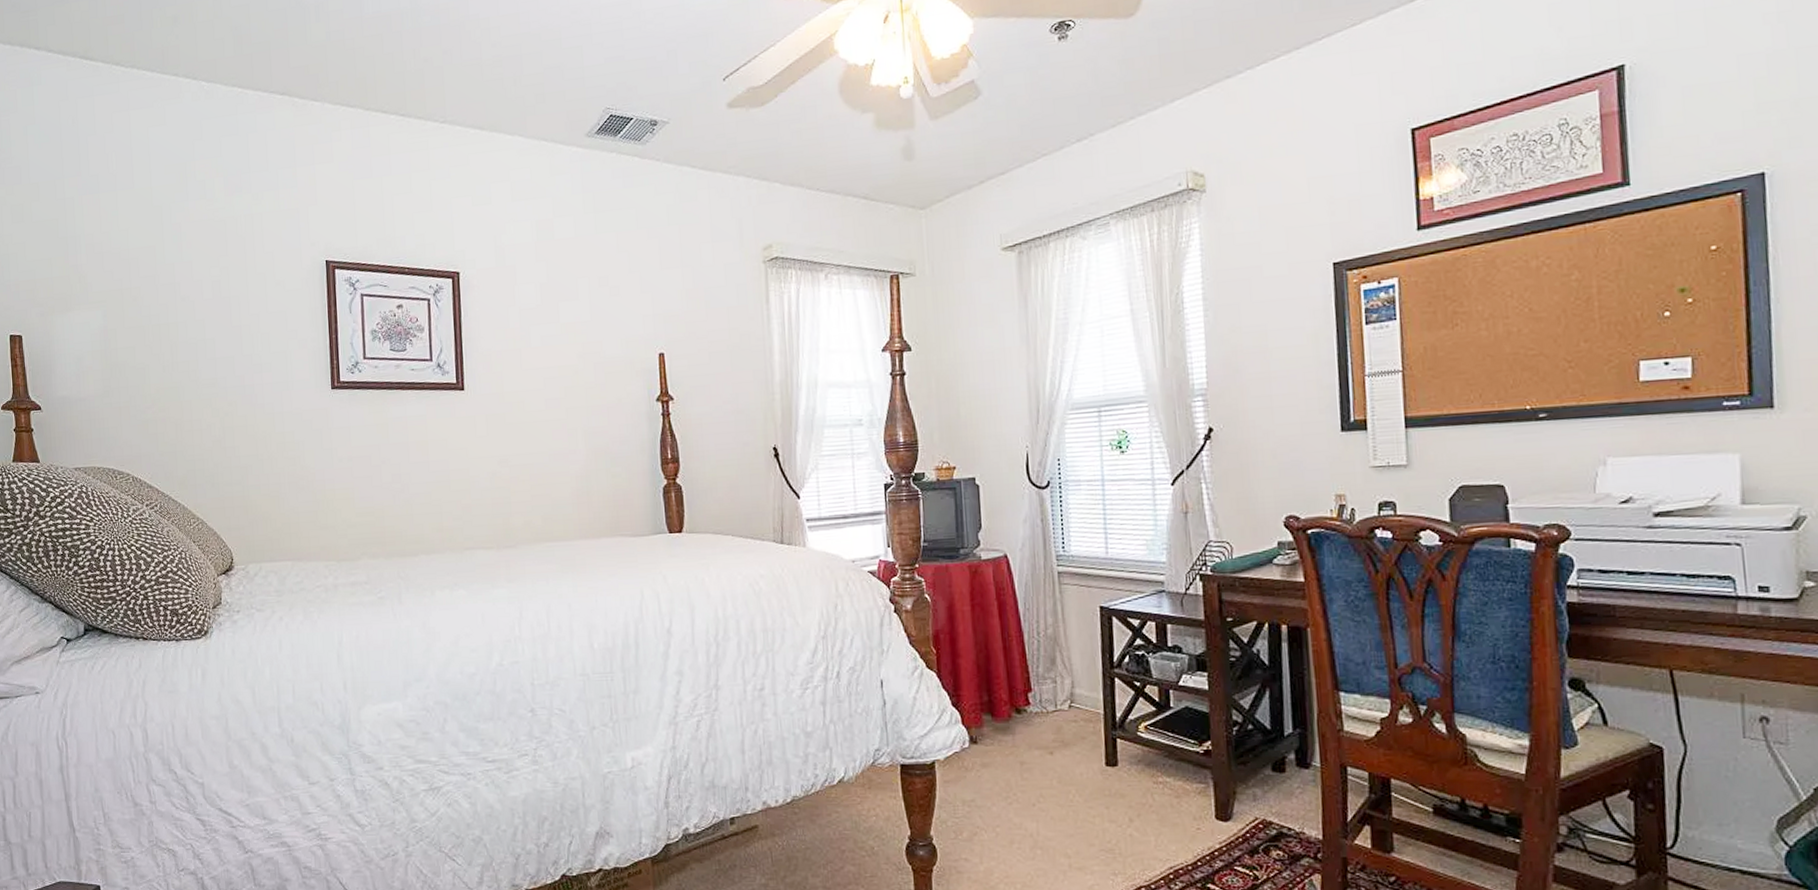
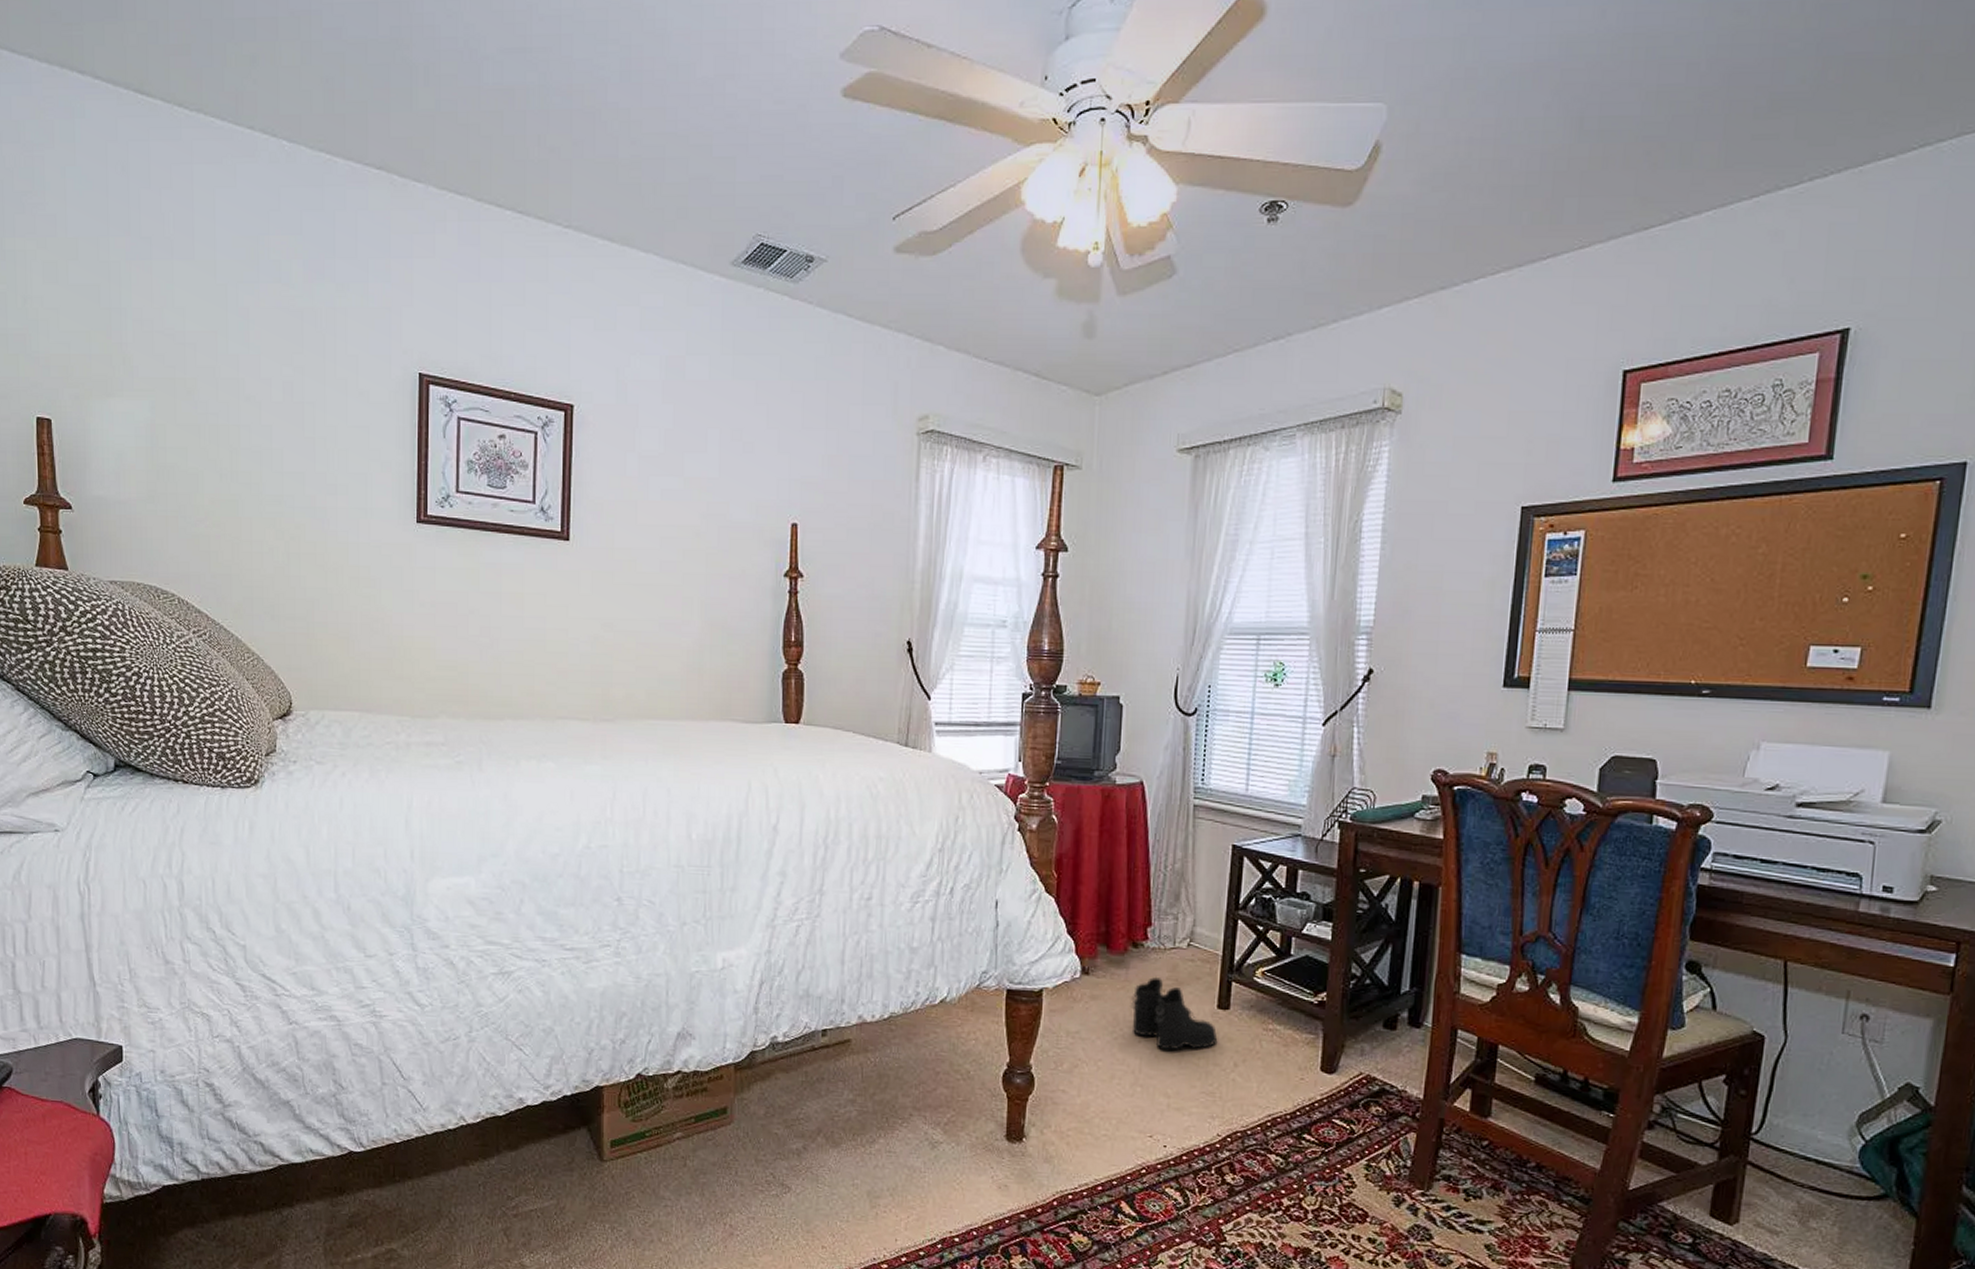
boots: none [1021,739,1110,811] -> present [1131,976,1218,1050]

